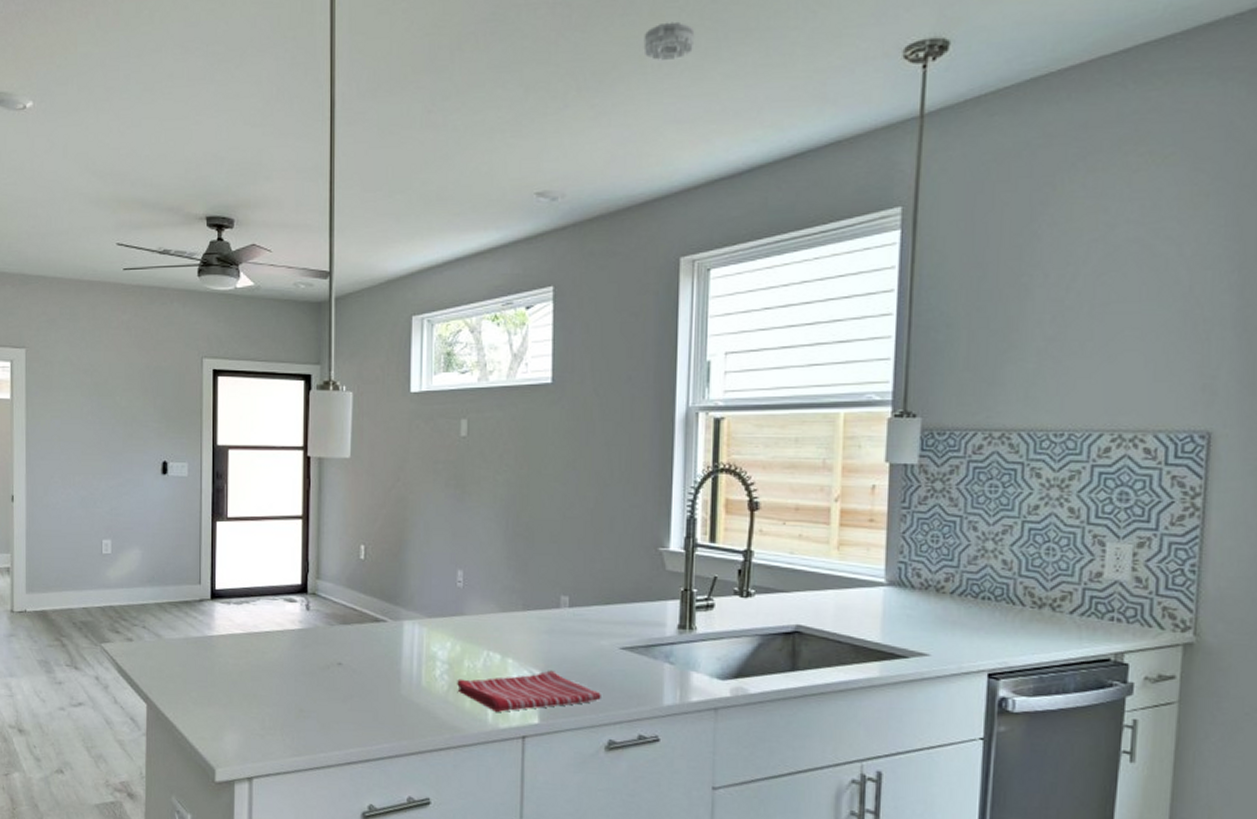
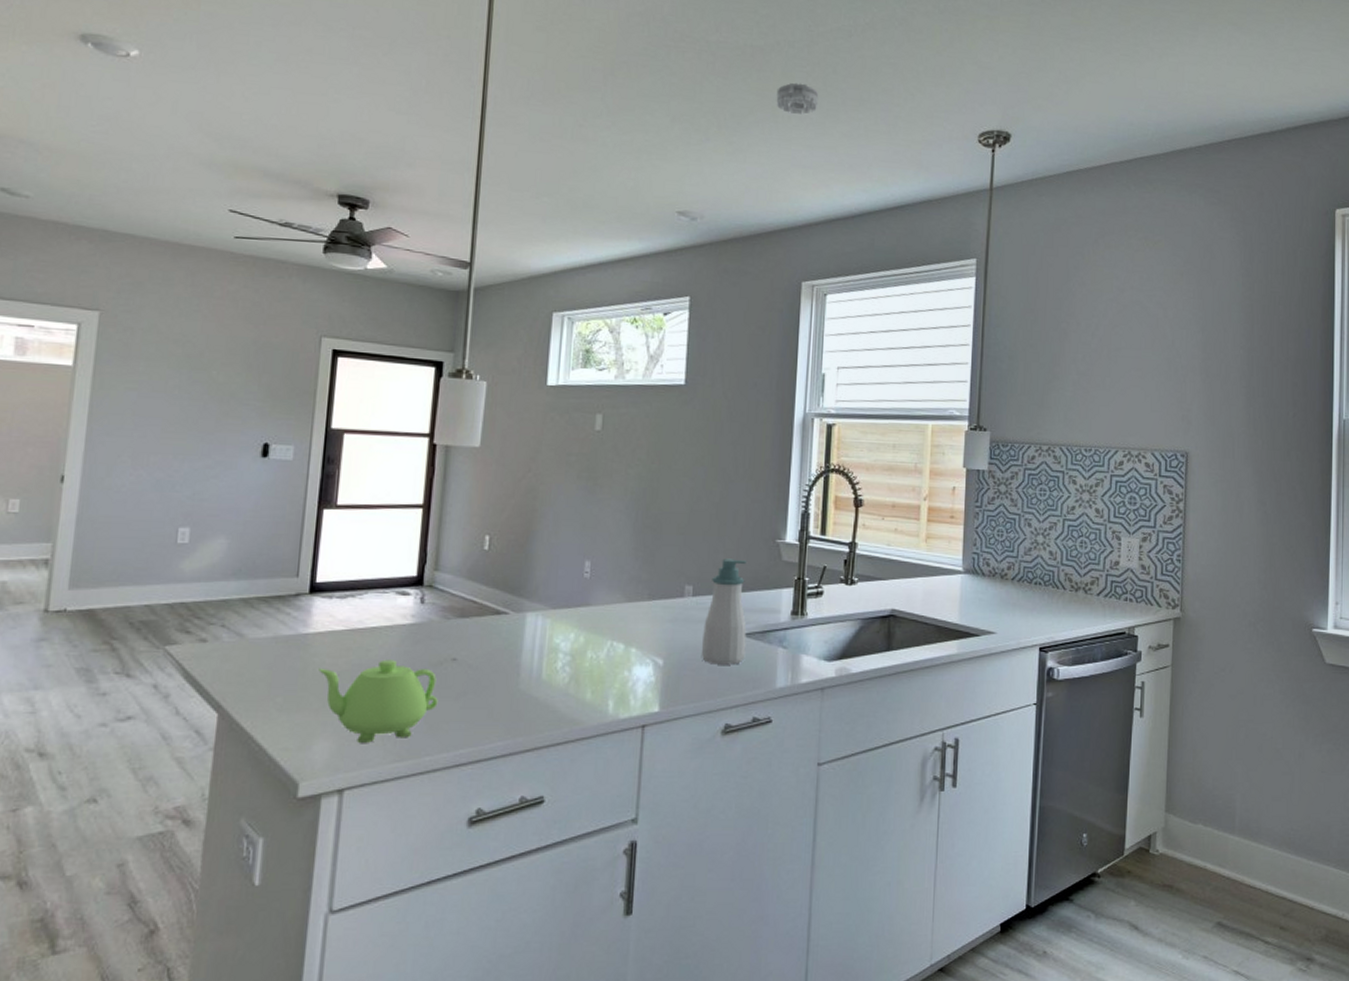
teapot: none [224,662,328,737] -> present [319,659,438,743]
dish towel: present [457,670,601,712] -> none [579,658,720,702]
soap bottle: none [580,568,629,680] -> present [701,558,748,665]

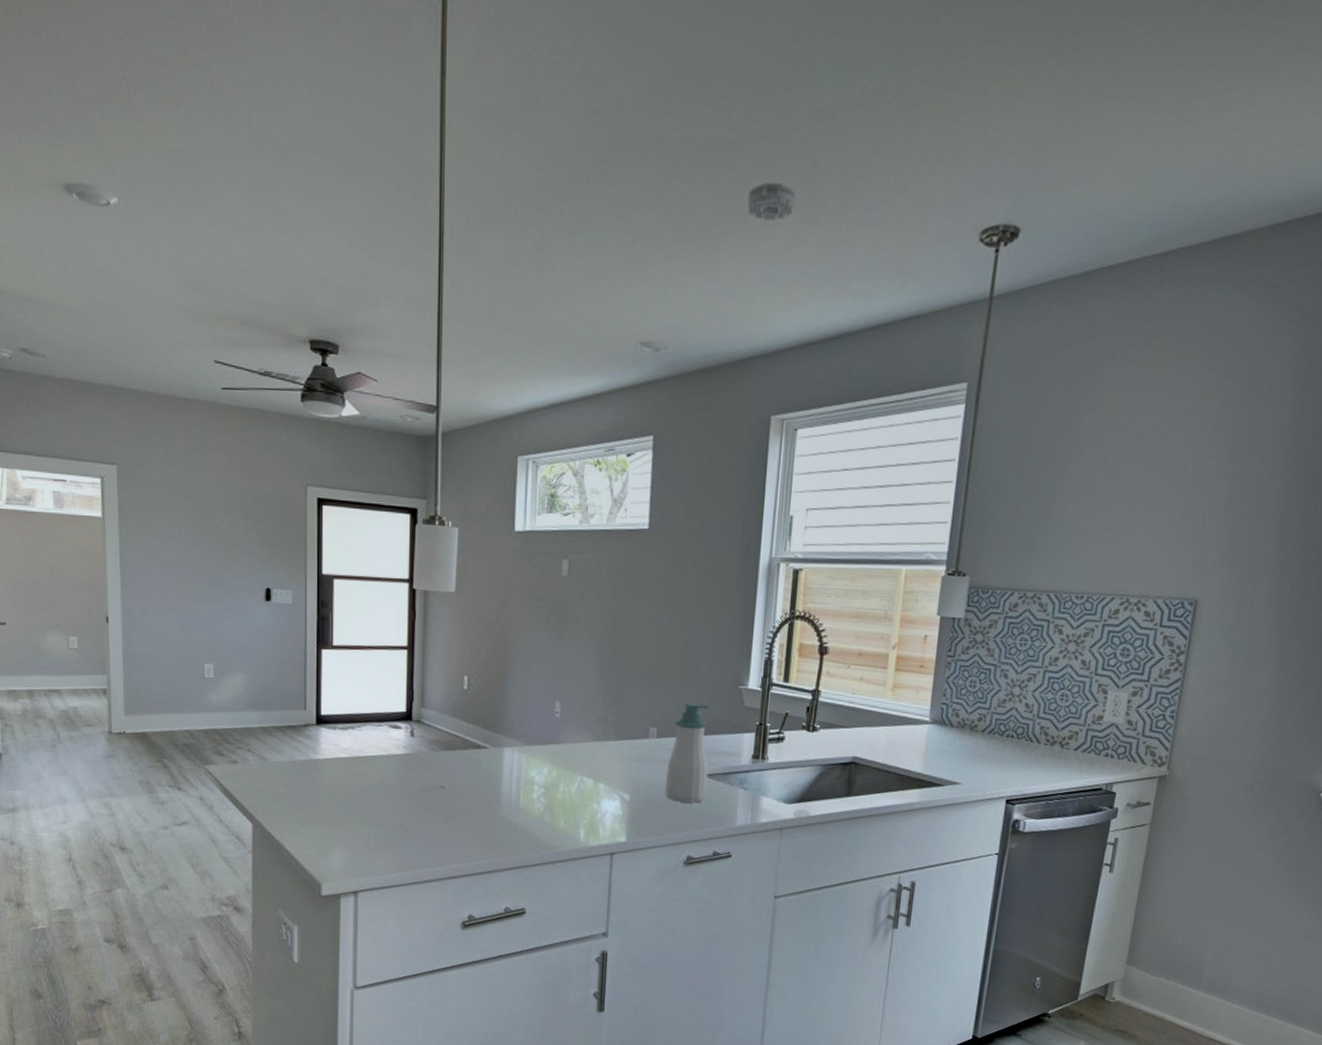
teapot: present [319,659,438,743] -> none [329,784,431,854]

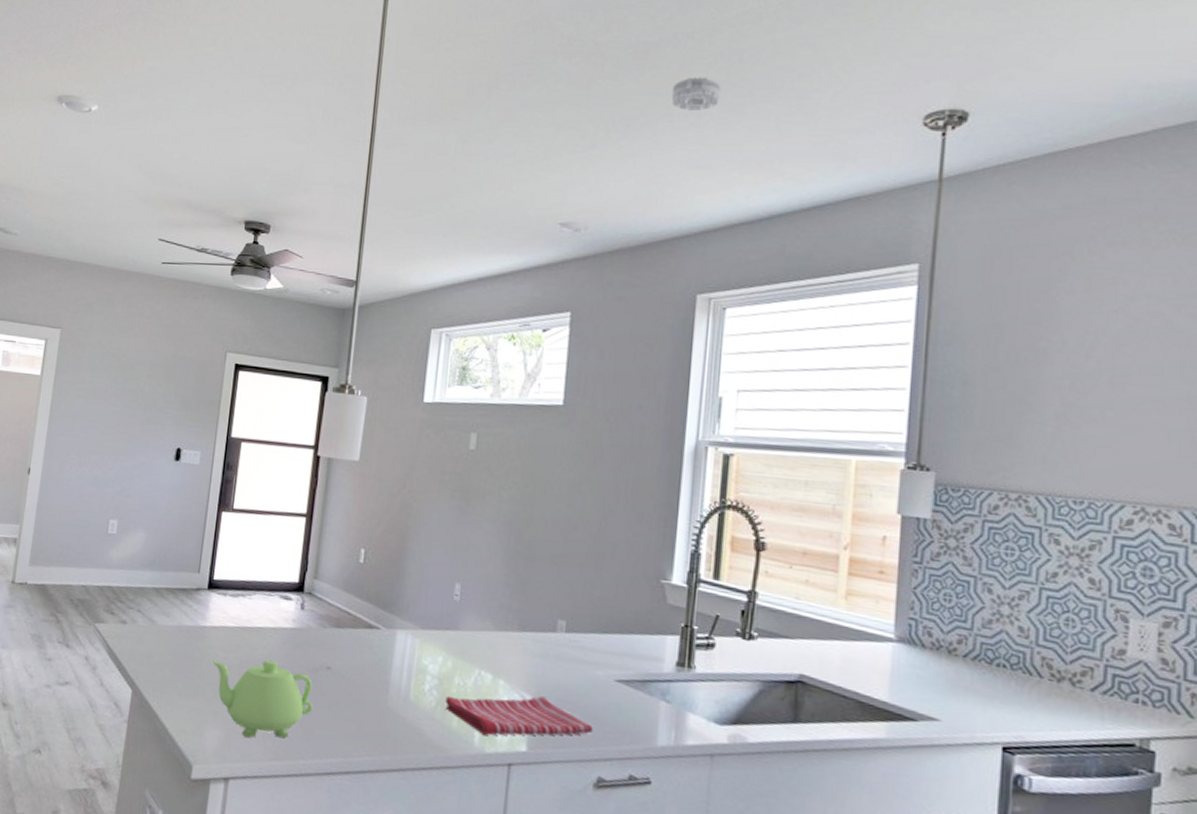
teapot: none [329,784,431,854] -> present [213,659,313,739]
dish towel: none [553,794,682,831] -> present [445,696,593,736]
soap bottle: present [664,703,710,803] -> none [573,595,627,713]

